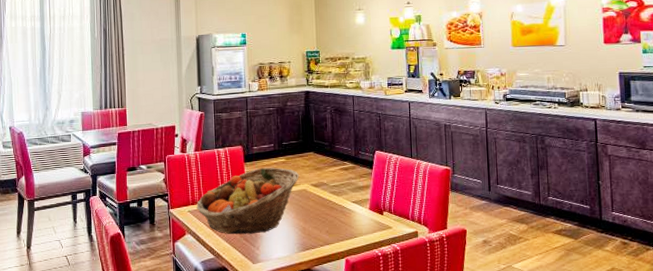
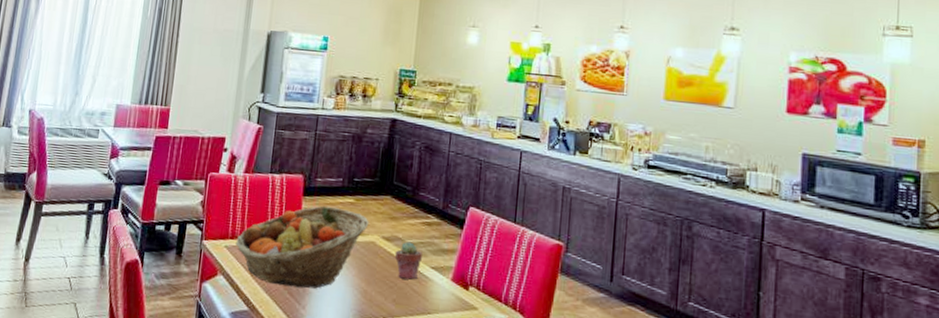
potted succulent: none [322,185,344,214] -> present [394,241,422,280]

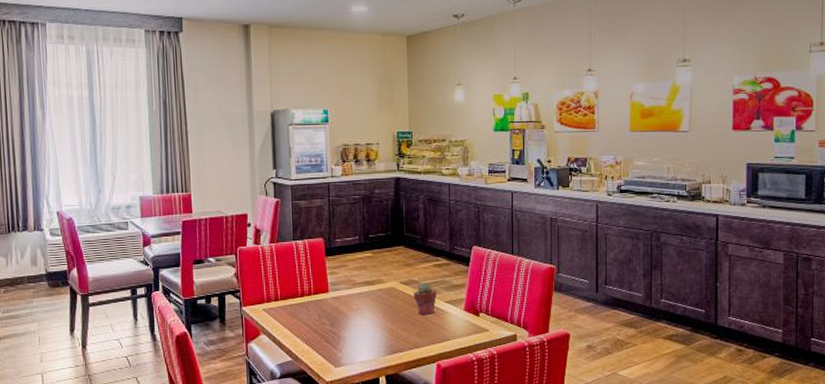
fruit basket: present [235,205,369,289] -> none [272,262,387,336]

